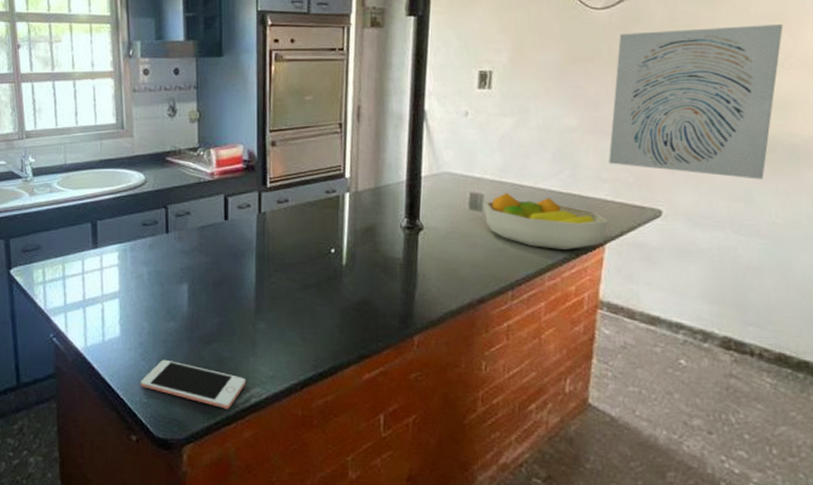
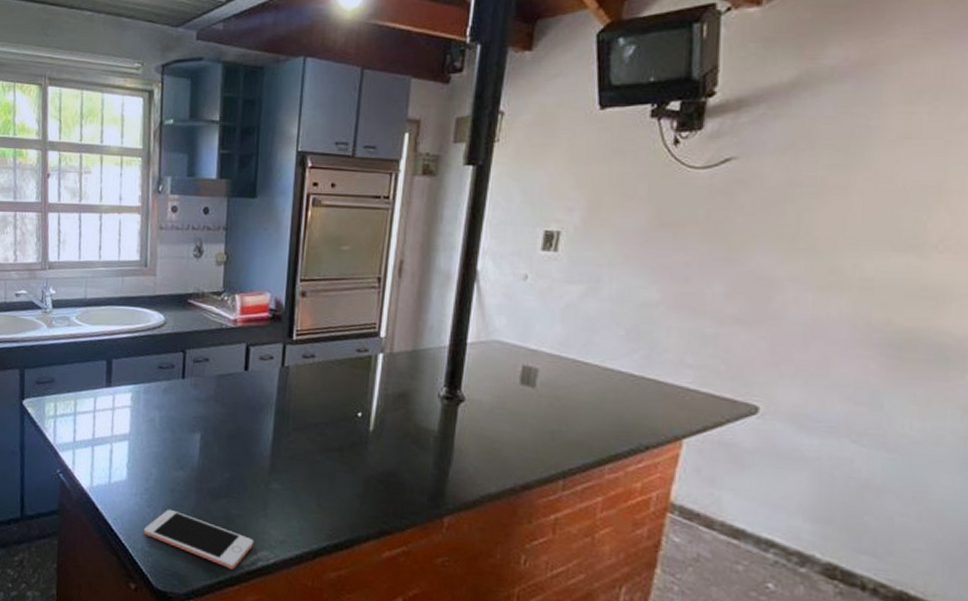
fruit bowl: present [483,193,608,249] -> none [537,369,689,441]
wall art: present [609,24,783,179] -> none [696,197,941,382]

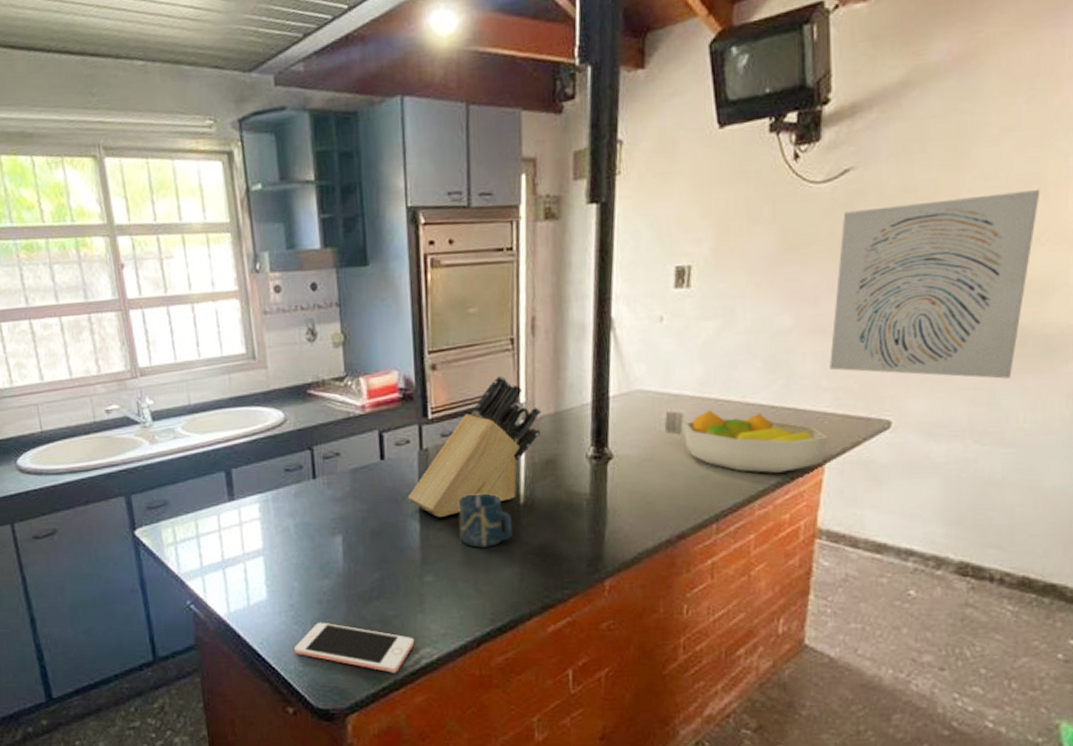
knife block: none [264,309,400,432] -> present [407,375,542,517]
cup: none [308,414,361,467] -> present [459,493,513,548]
fruit bowl: none [537,369,689,441] -> present [682,410,828,473]
wall art: none [696,197,941,382] -> present [830,190,1041,379]

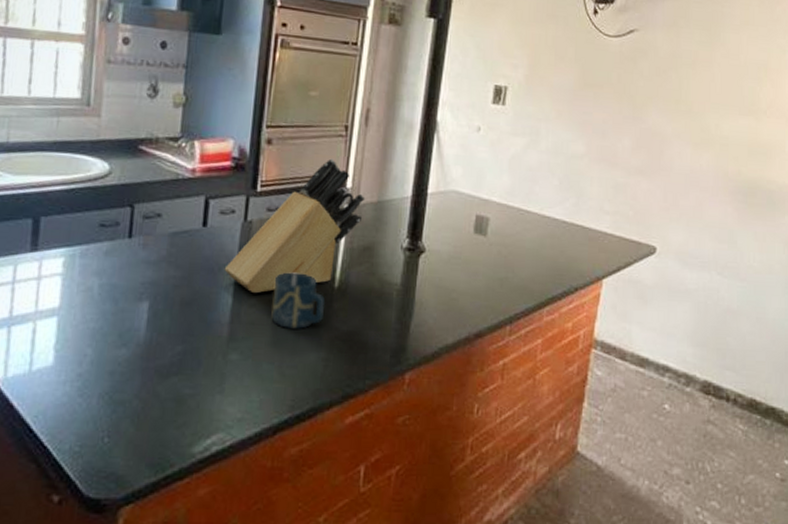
cell phone: present [293,622,415,673] -> none [72,396,209,460]
fruit bowl: present [682,410,828,473] -> none [488,218,607,283]
wall art: present [830,190,1041,379] -> none [611,64,767,223]

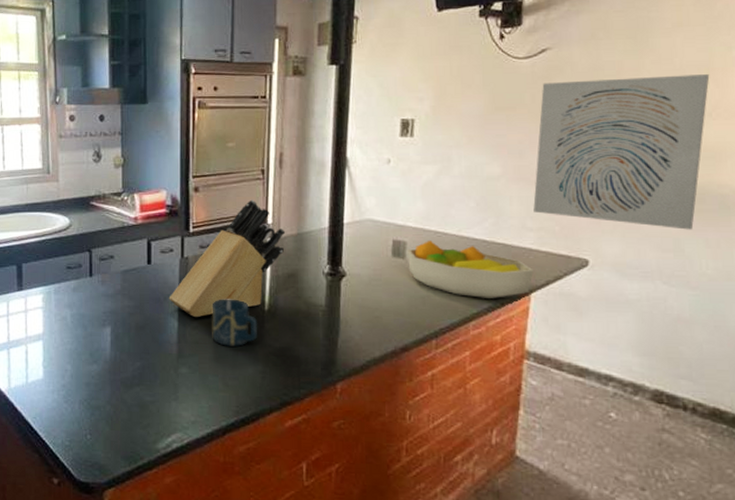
fruit bowl: none [488,218,607,283] -> present [406,241,534,298]
wall art: none [611,64,767,223] -> present [533,74,710,230]

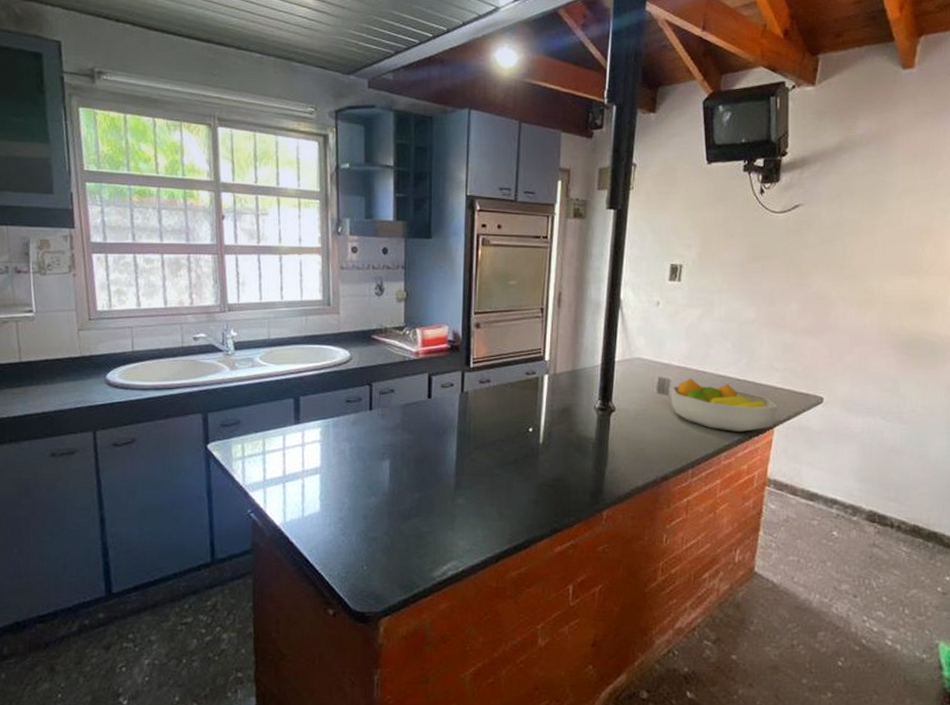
knife block: present [169,199,286,317] -> none [448,336,562,450]
cup: present [212,299,258,347] -> none [489,432,533,478]
wall art: present [533,74,710,230] -> none [780,235,929,372]

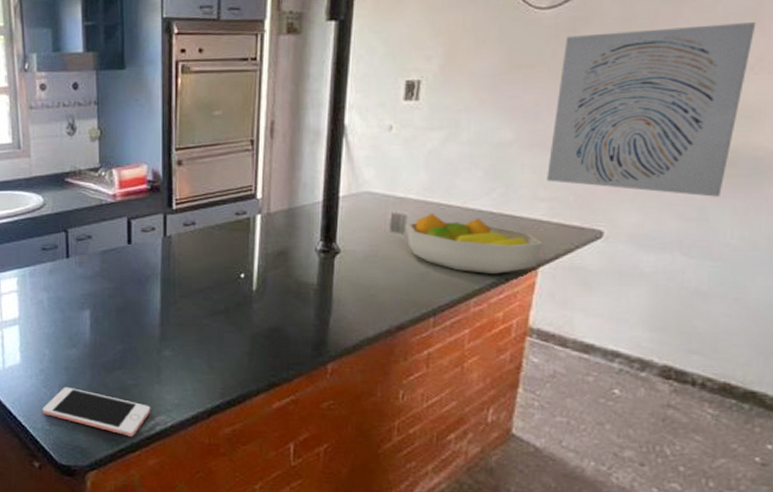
cell phone: none [338,534,444,582] -> present [42,387,151,437]
wall art: none [780,235,929,372] -> present [547,22,756,197]

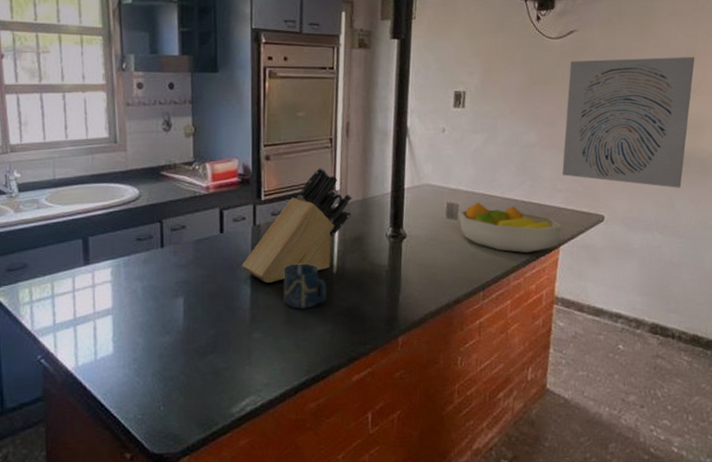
cell phone: present [42,387,151,437] -> none [134,374,242,419]
knife block: none [150,172,276,298] -> present [241,167,352,283]
cup: none [196,279,246,328] -> present [283,263,327,309]

